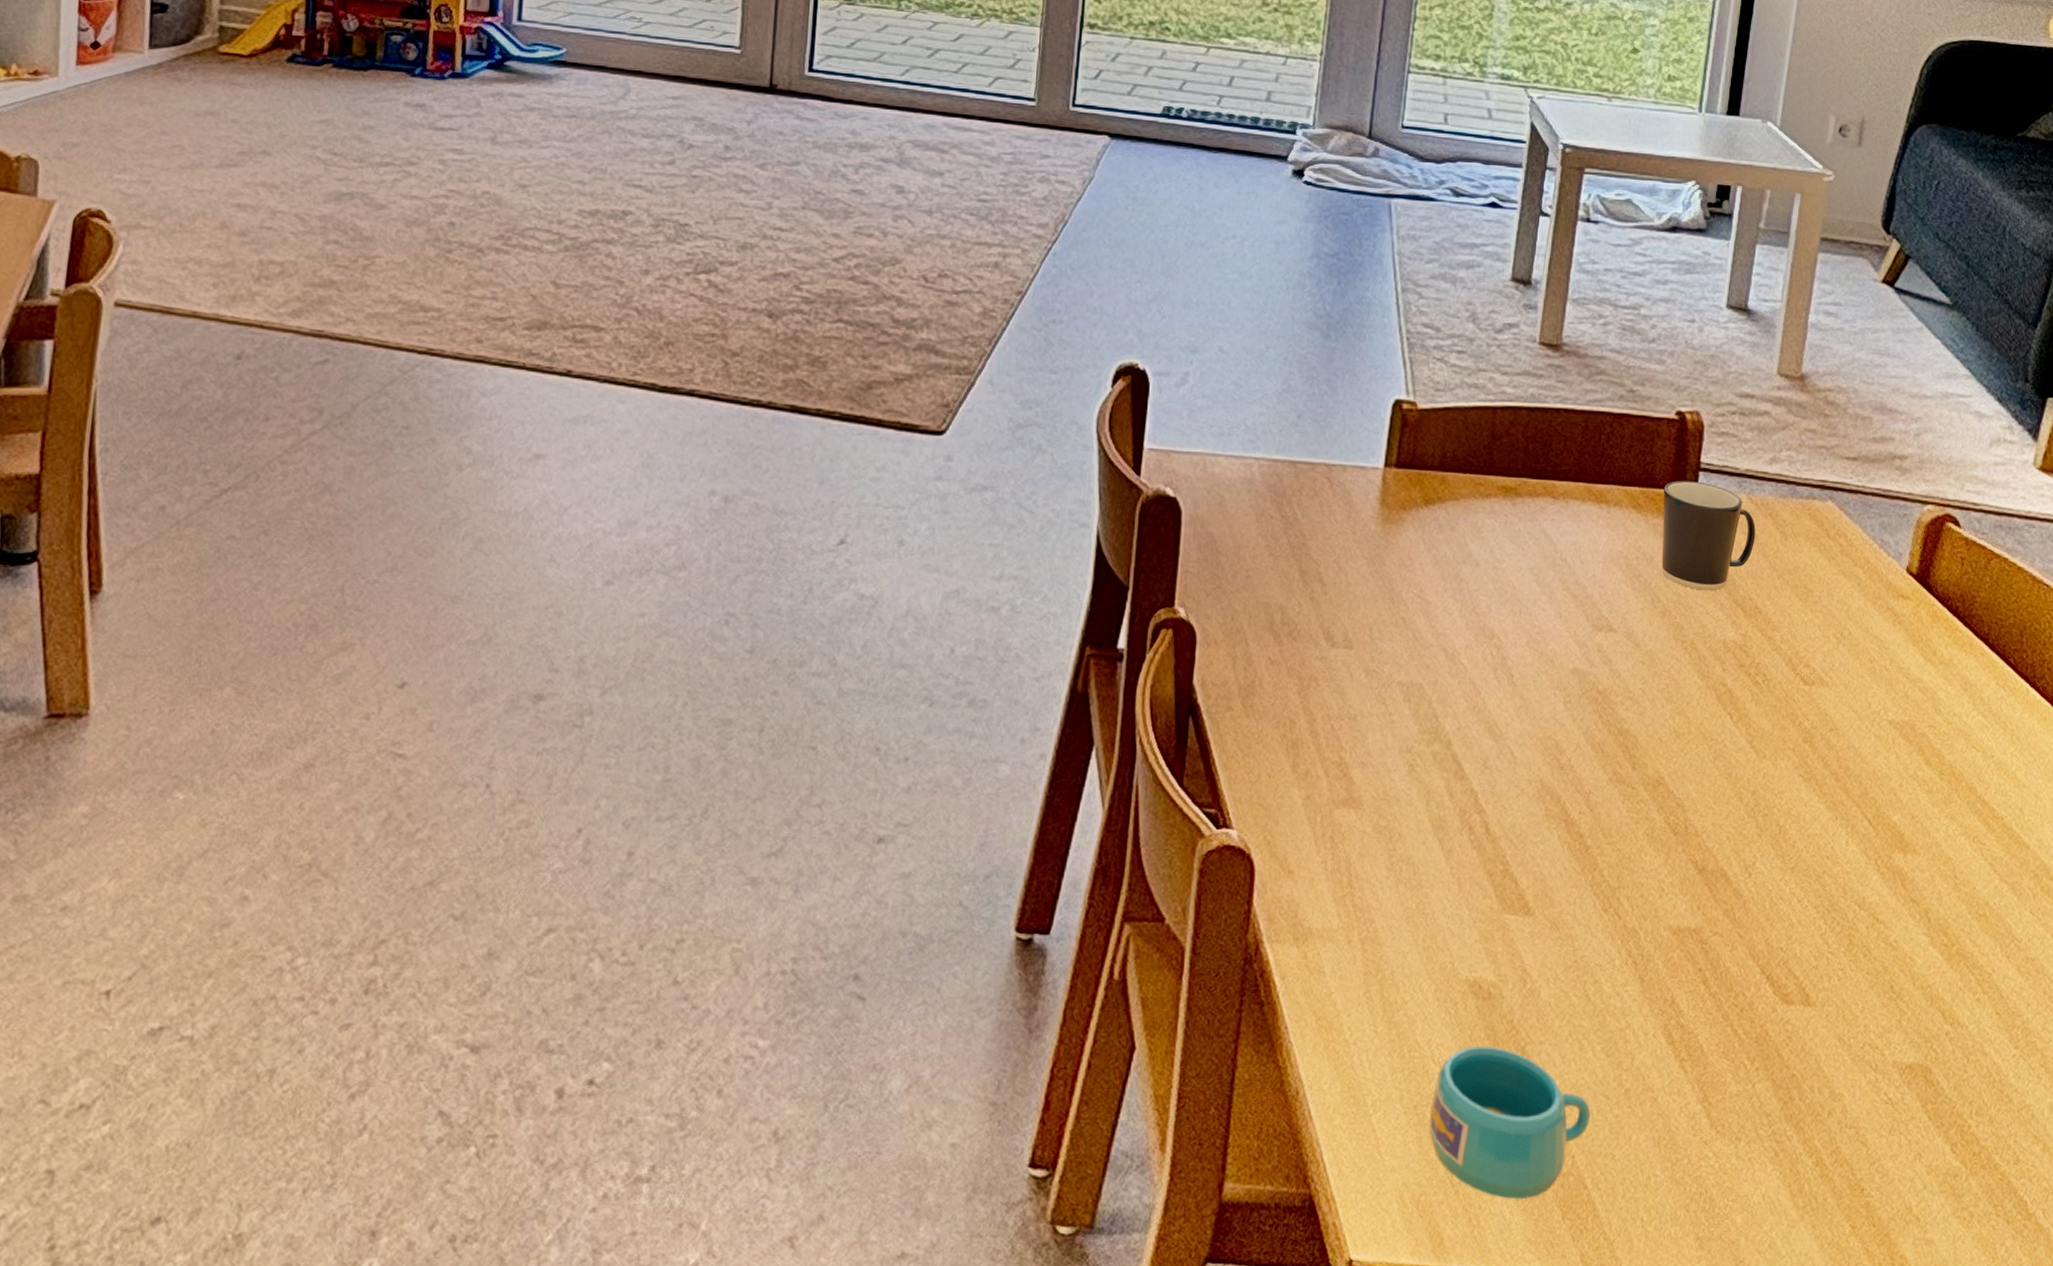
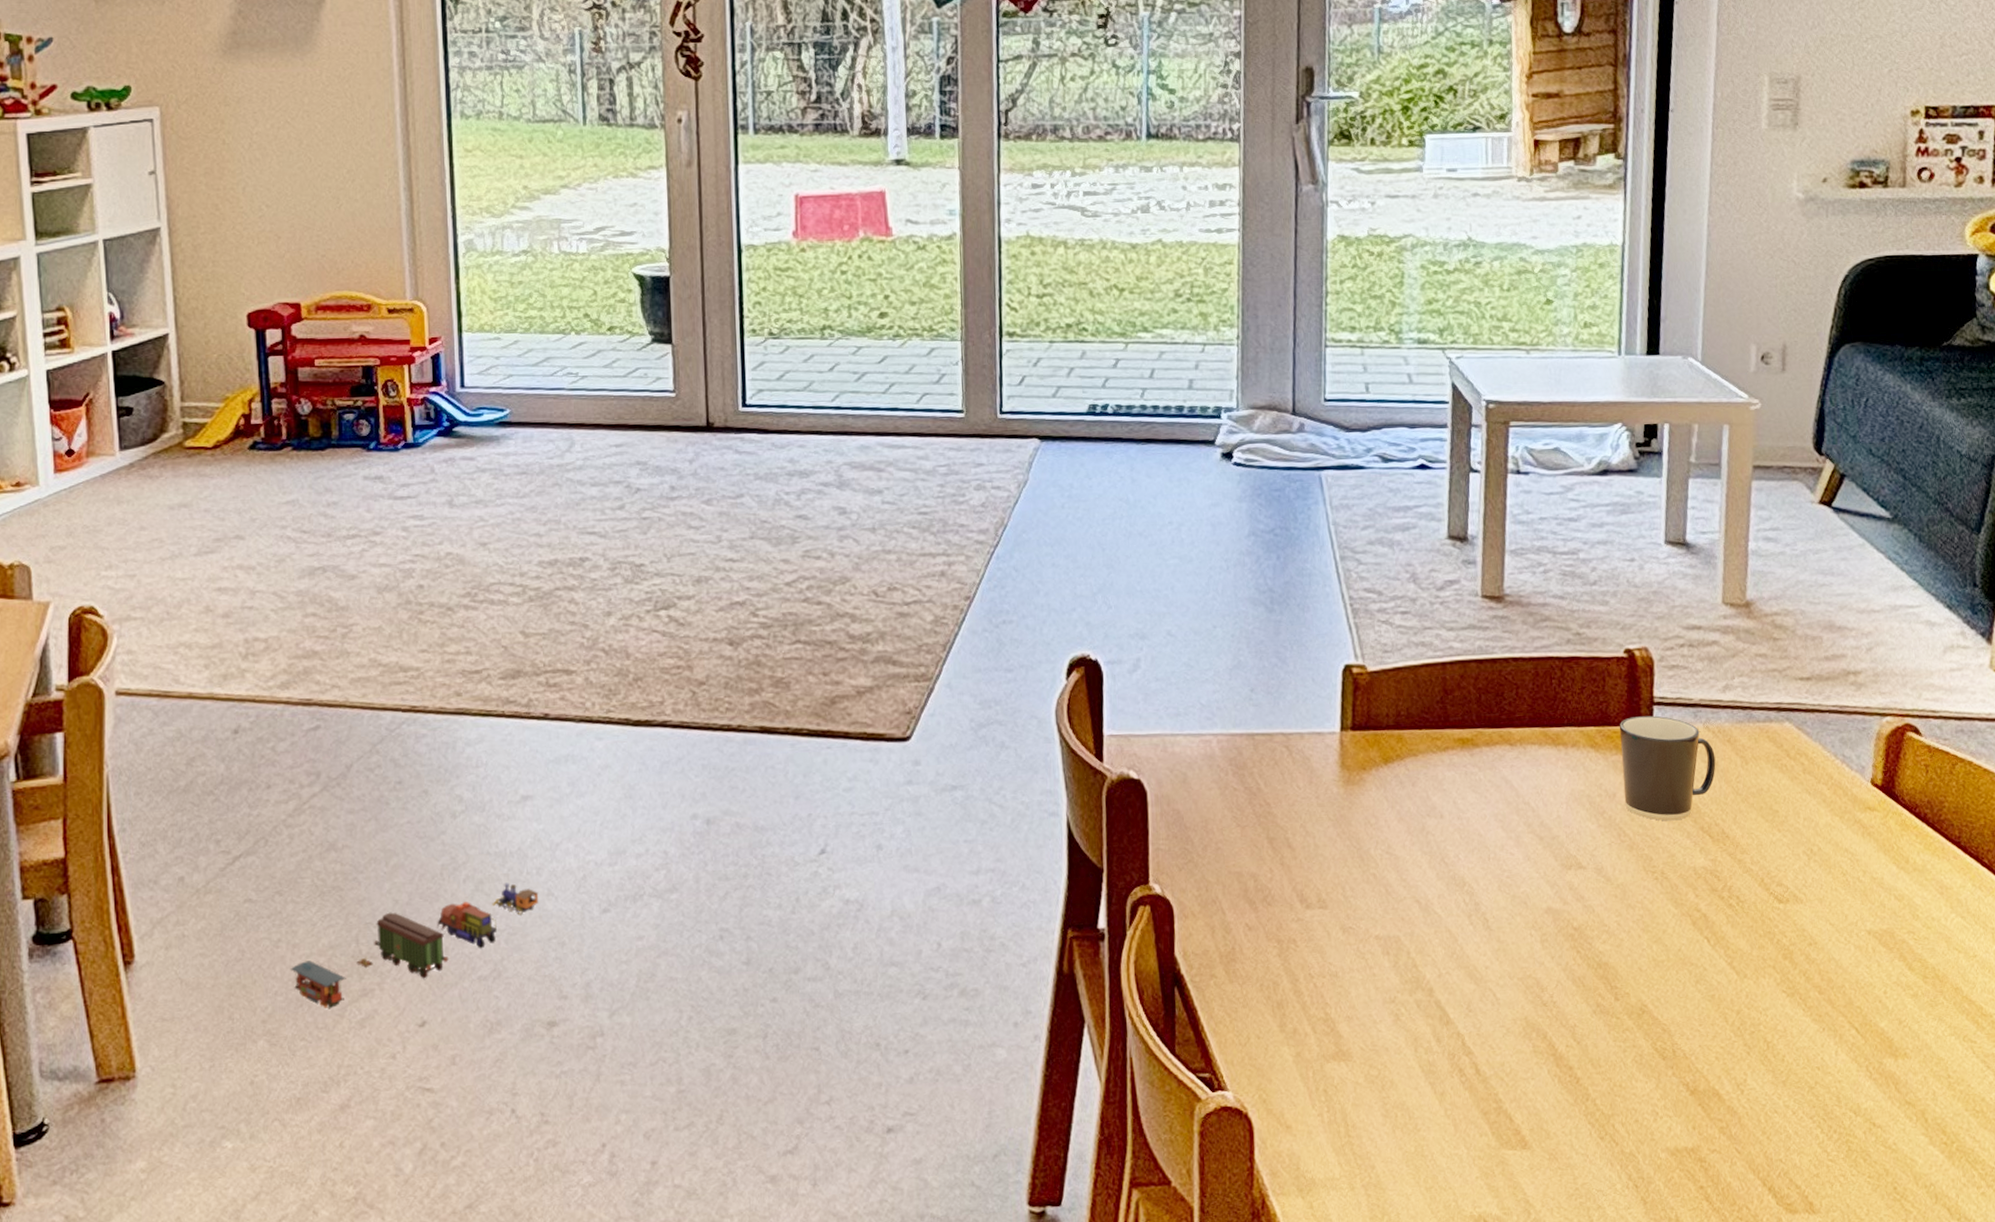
toy train set: none [267,543,541,661] -> present [290,882,539,1009]

